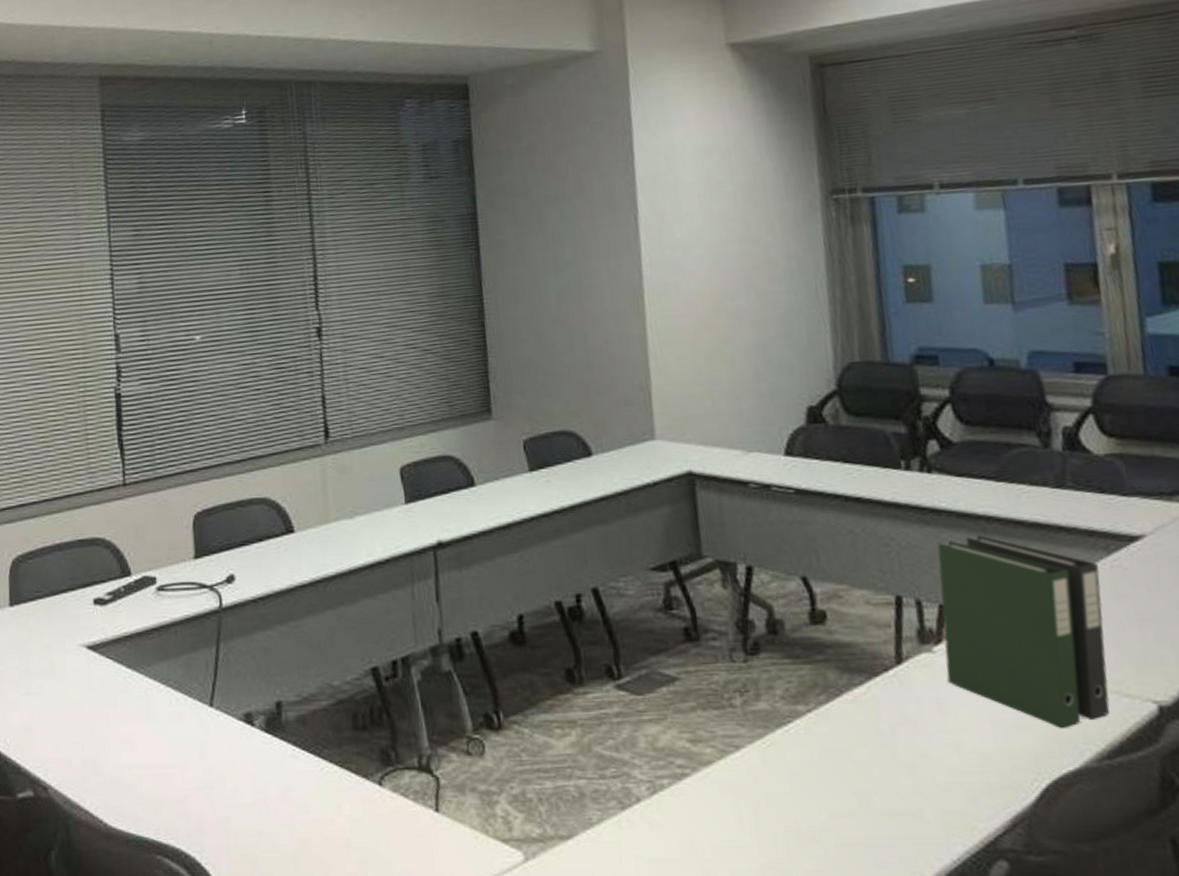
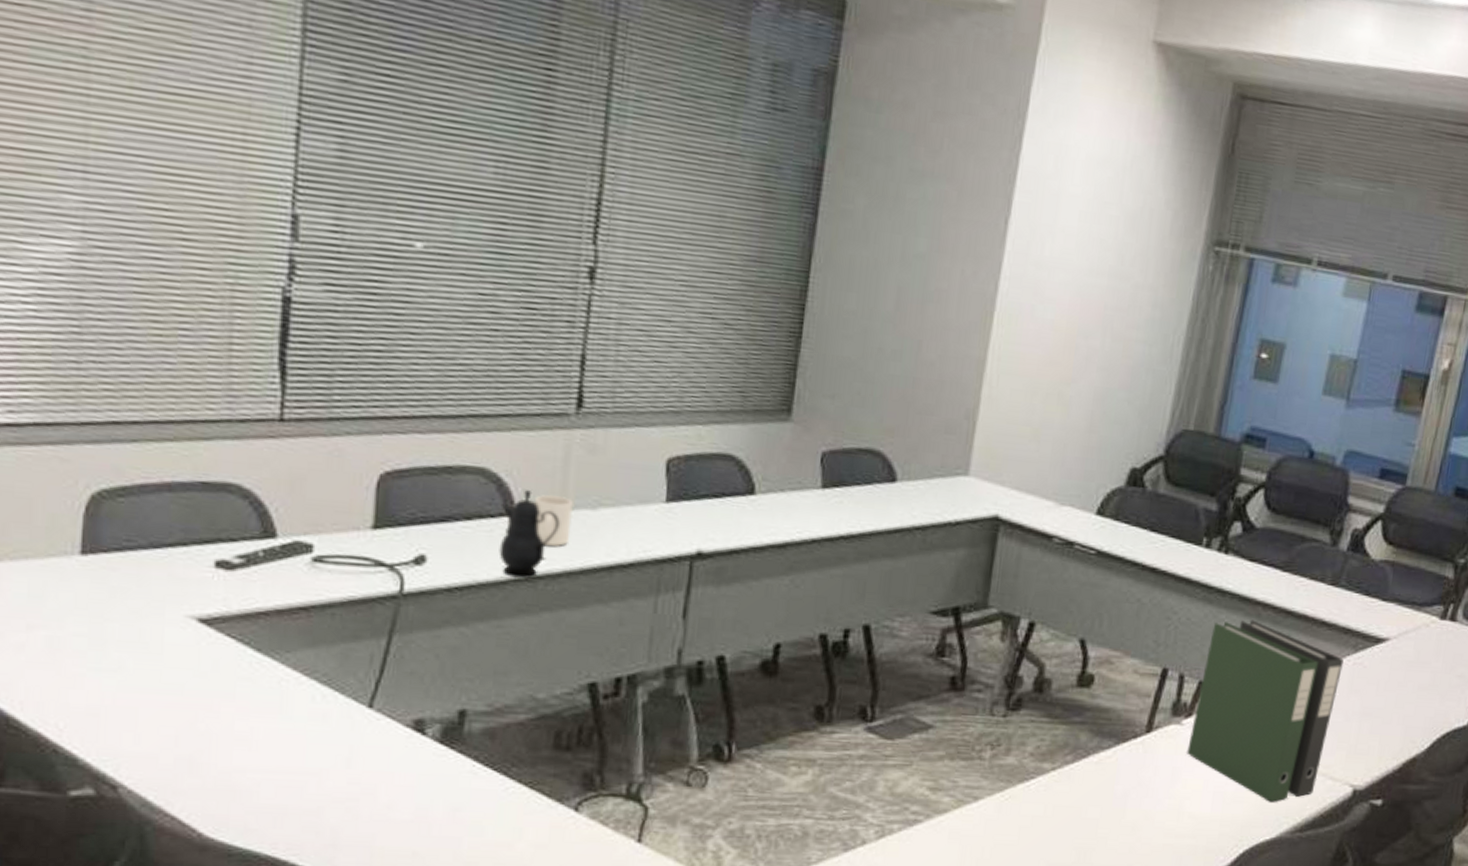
coffeepot: none [281,511,328,585] -> present [498,490,560,579]
cup: none [305,512,337,554] -> present [534,495,573,546]

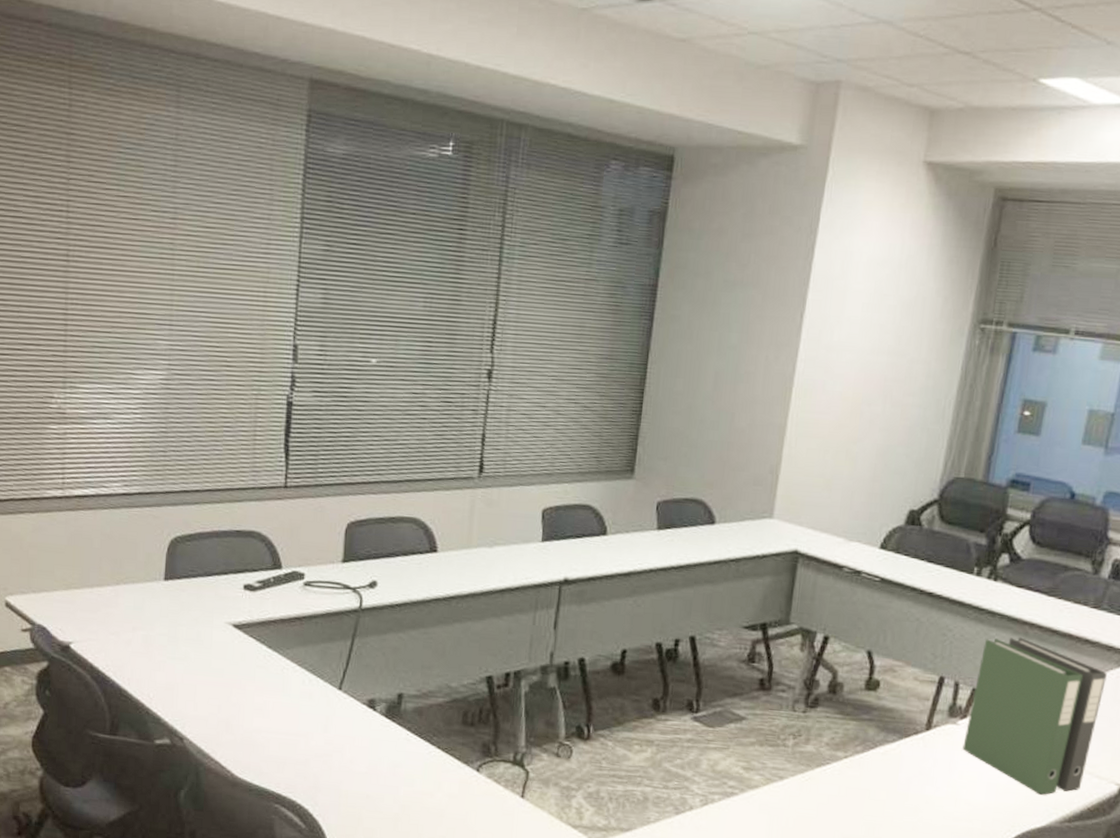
coffeepot: present [498,490,560,579] -> none [425,534,467,599]
cup: present [534,495,573,546] -> none [449,537,476,575]

